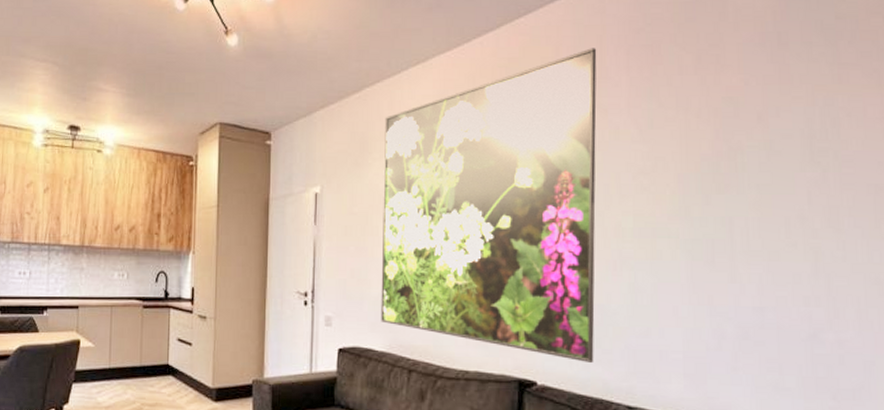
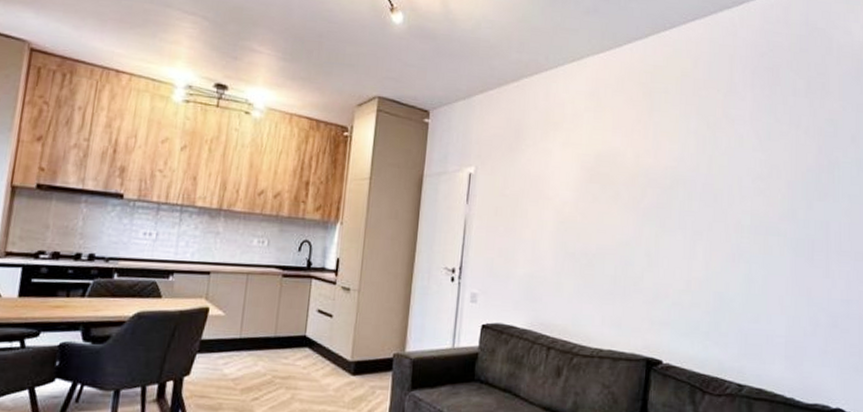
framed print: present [381,48,597,364] -> none [524,65,728,345]

